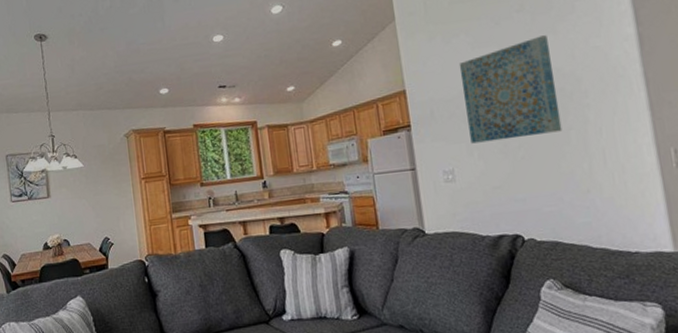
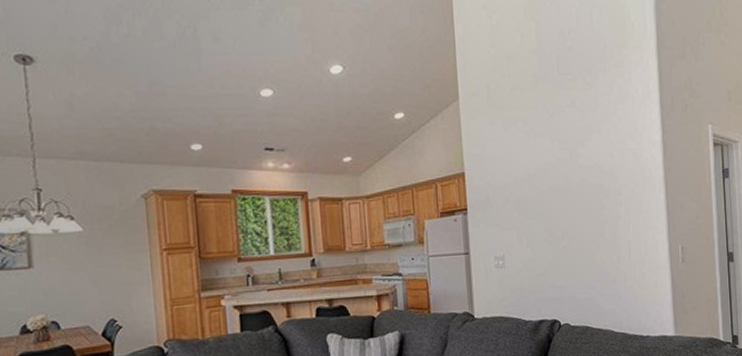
wall art: present [459,35,563,144] -> none [515,133,599,231]

